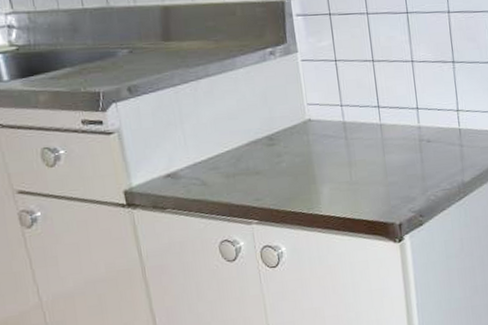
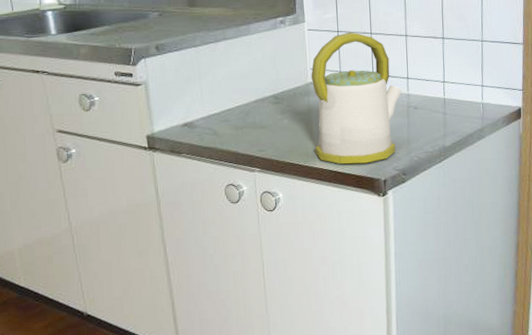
kettle: none [308,60,412,209] -> present [311,32,402,164]

